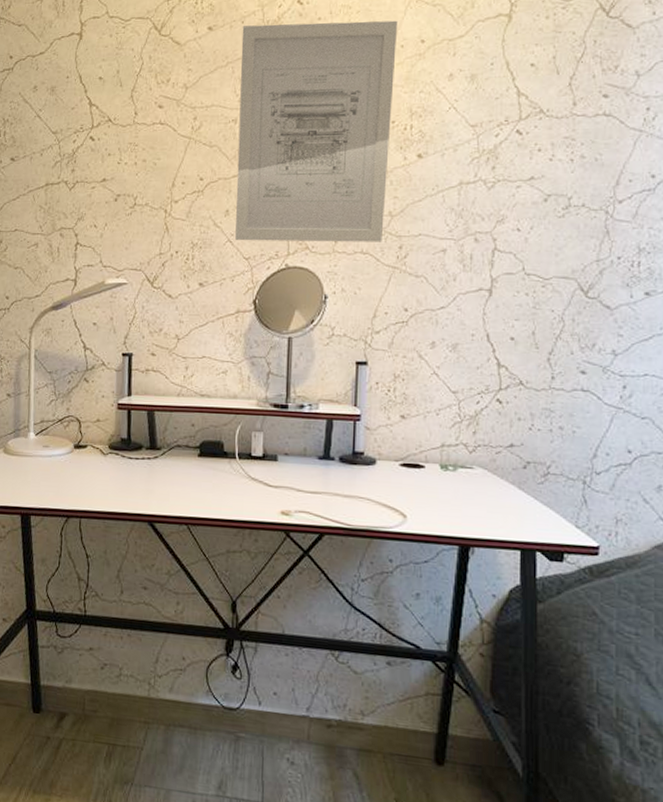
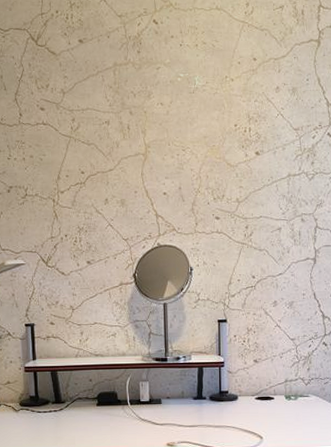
wall art: present [235,20,398,242] -> none [108,40,235,225]

